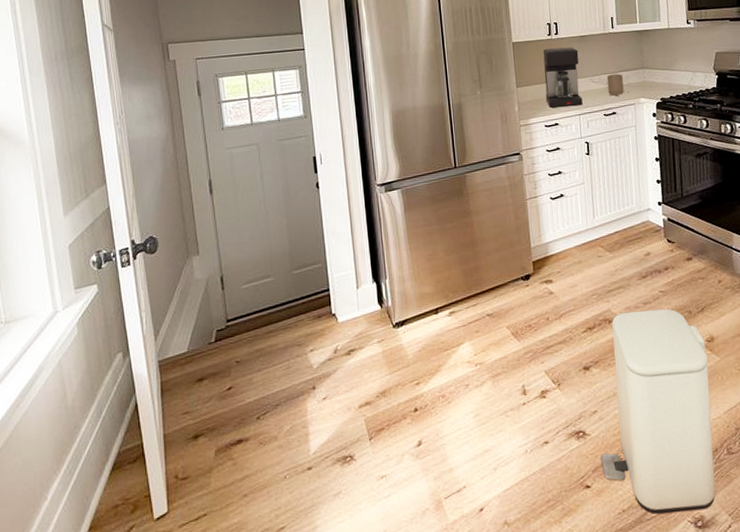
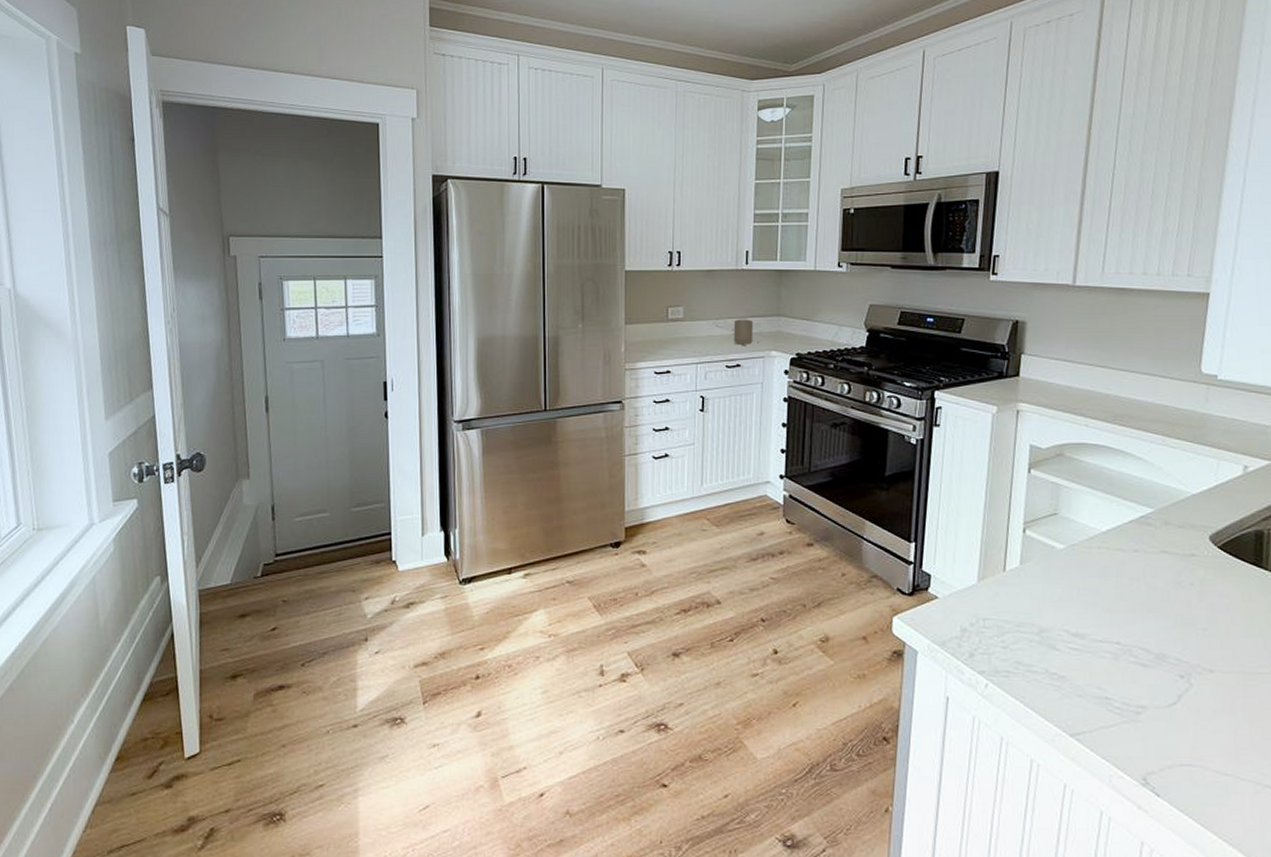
coffee maker: present [543,47,583,108] -> none [658,282,703,353]
pedal bin: present [600,309,716,514] -> none [682,597,819,828]

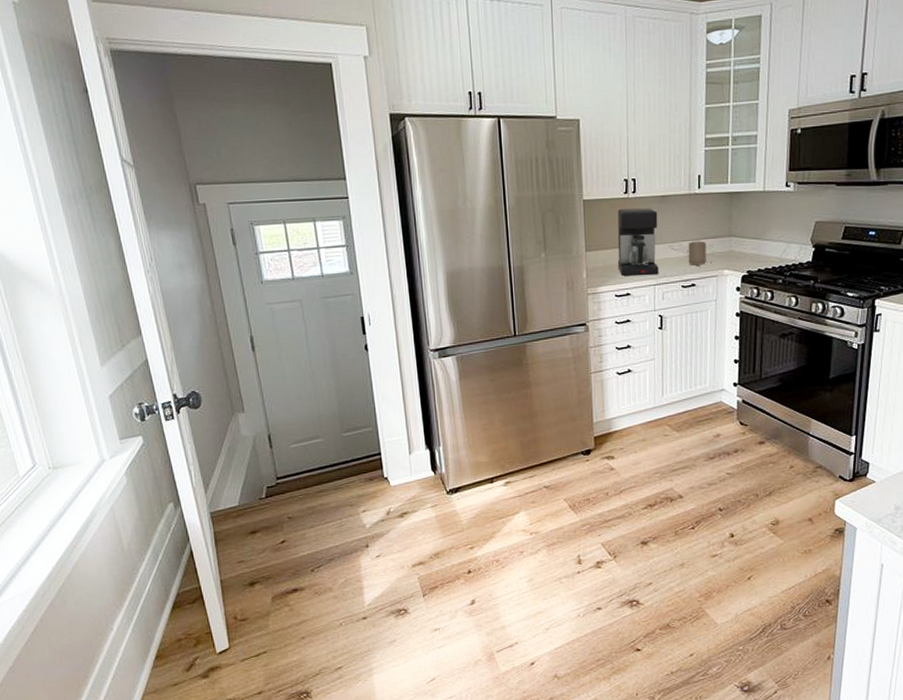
coffee maker: none [658,282,703,353] -> present [617,208,659,276]

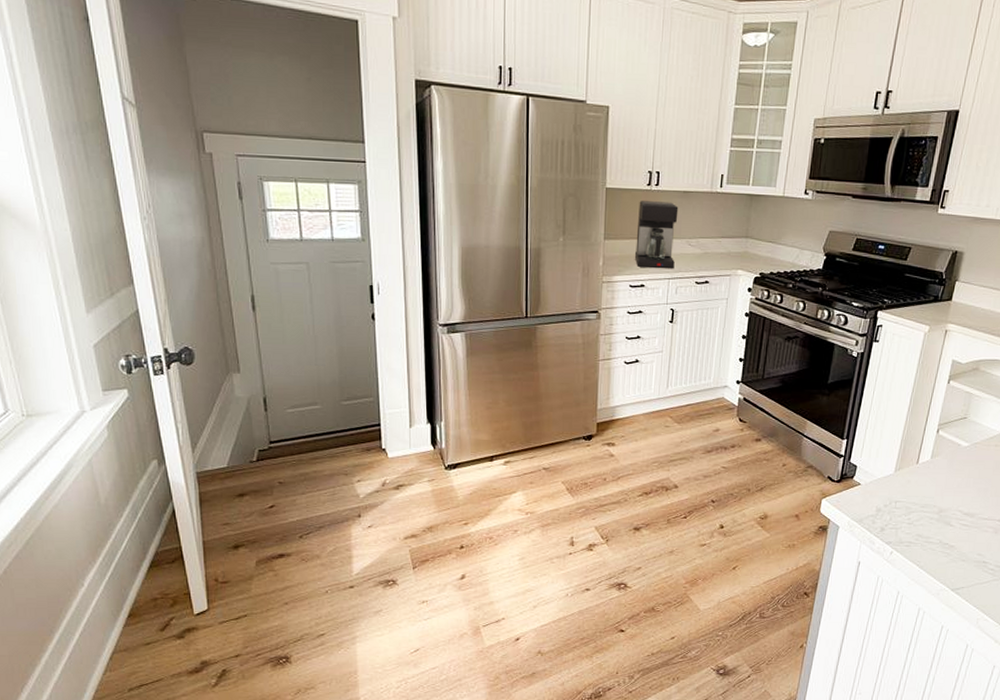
canister: present [687,239,714,267] -> none [703,238,730,265]

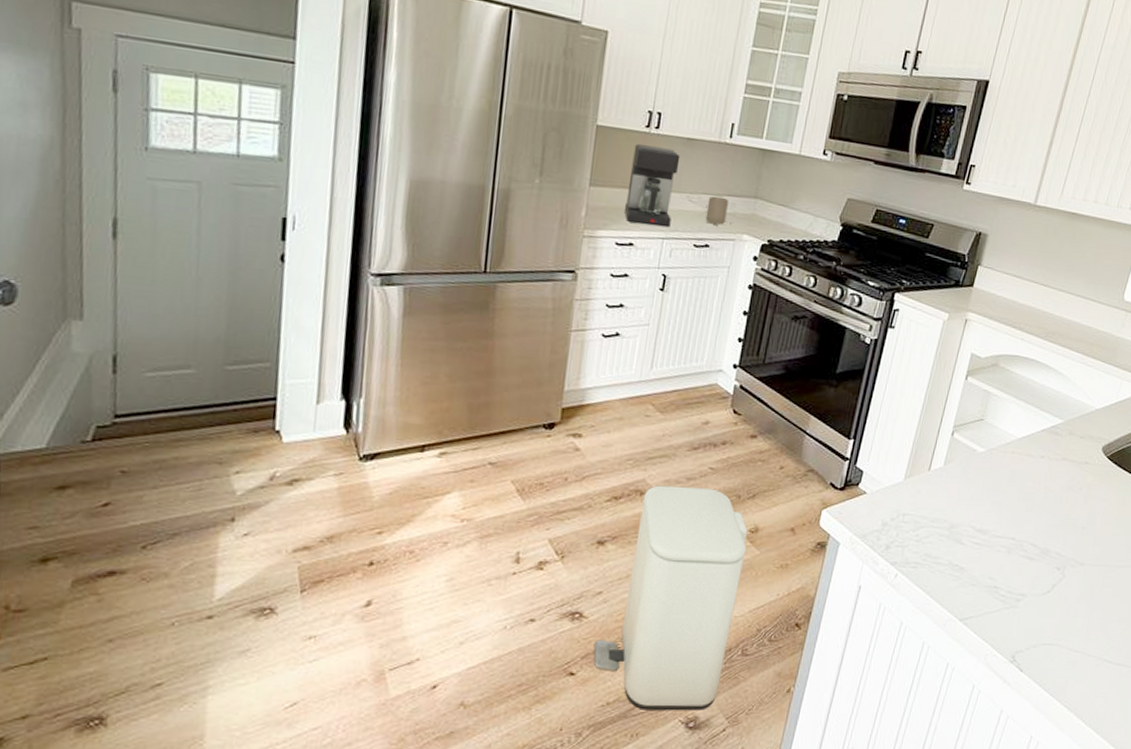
pedal bin: none [637,482,759,661] -> present [593,485,748,711]
canister: none [703,238,730,265] -> present [705,195,737,226]

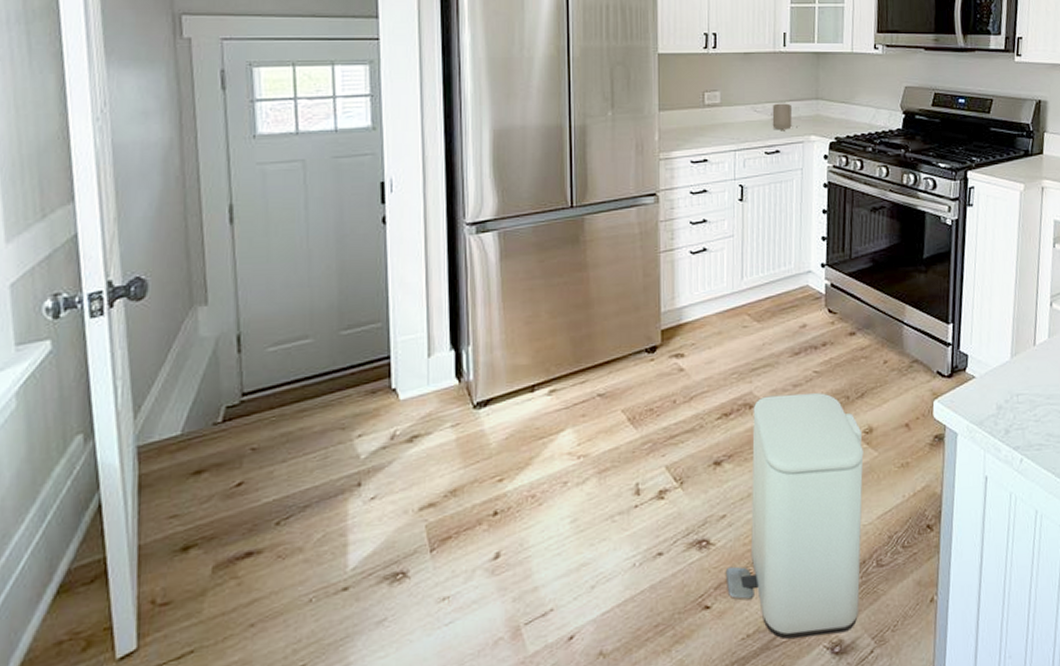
coffee maker: present [624,144,681,228] -> none [694,65,740,140]

